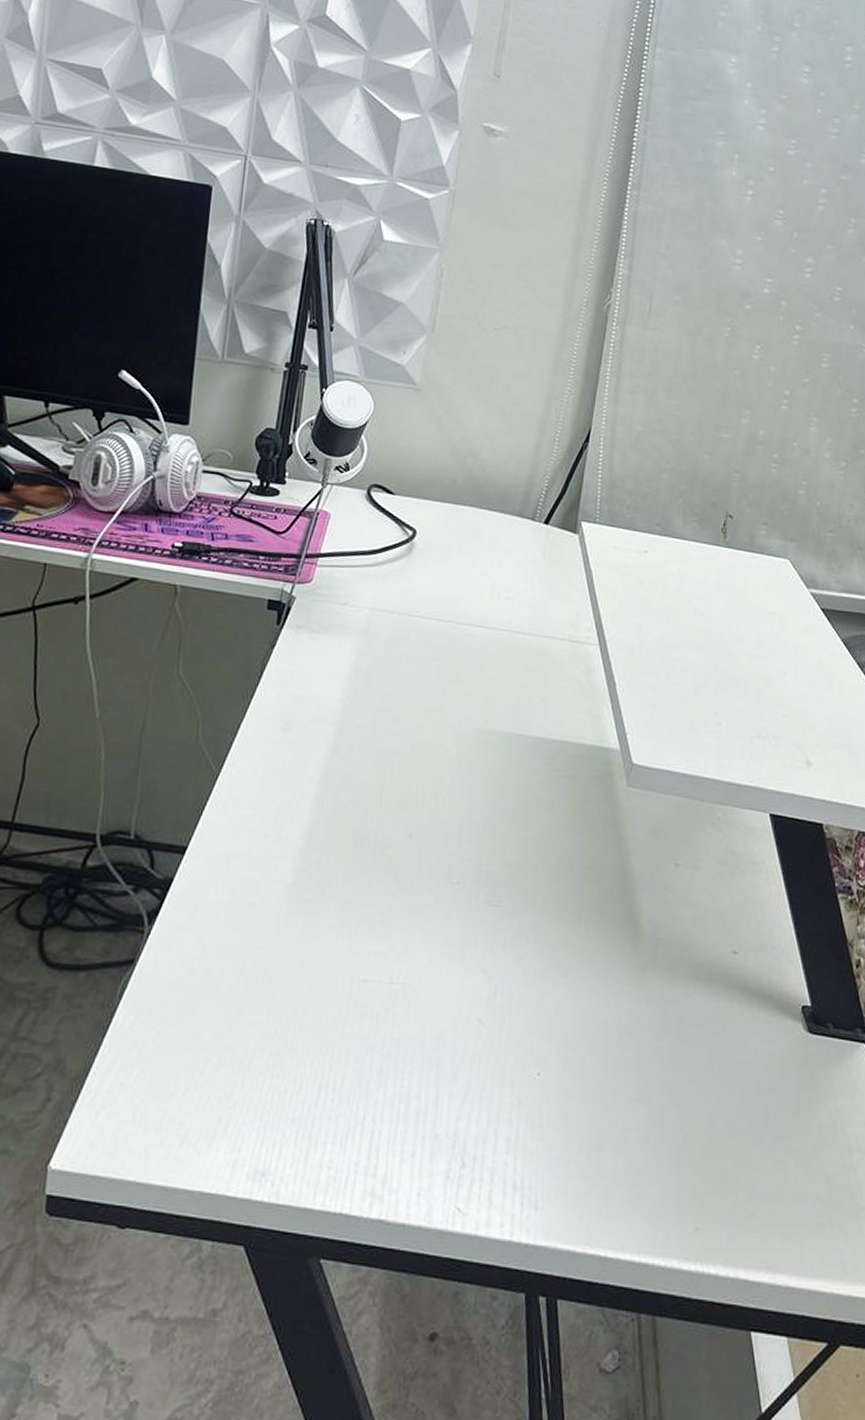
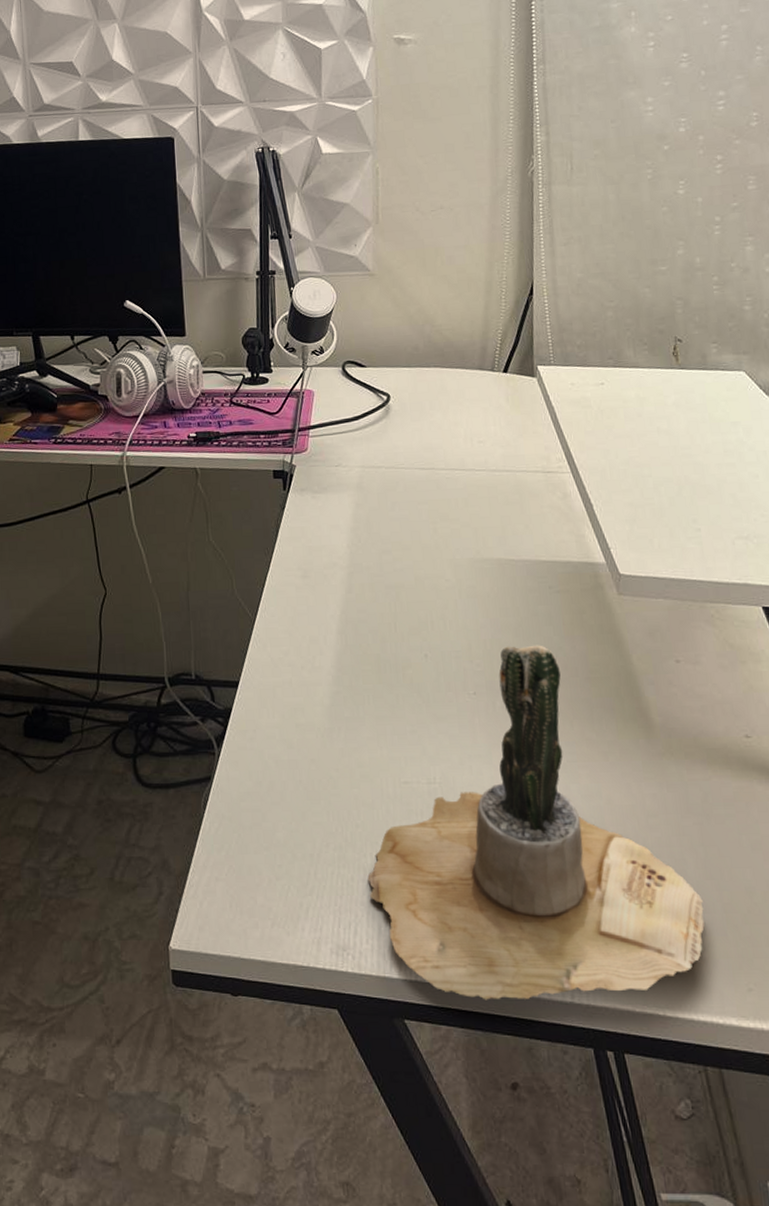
potted cactus: none [302,832,664,1237] -> present [367,645,705,1000]

